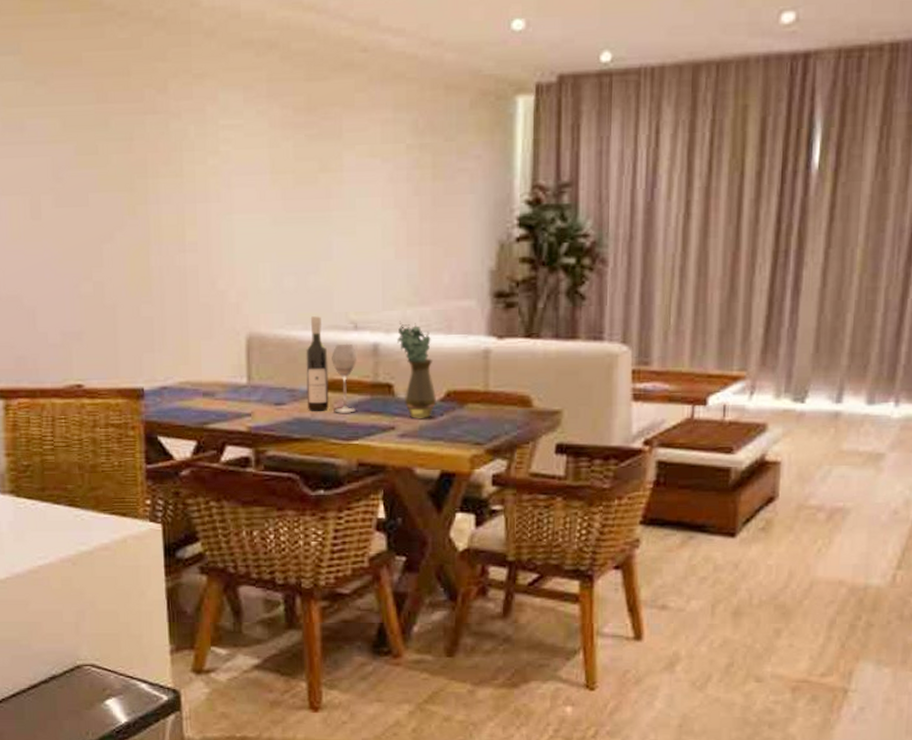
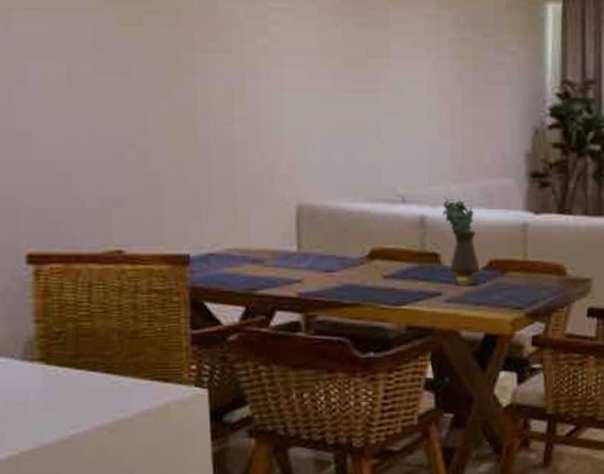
bottle: present [306,315,329,411] -> none [355,188,378,278]
wineglass: present [332,343,356,413] -> none [380,215,404,280]

